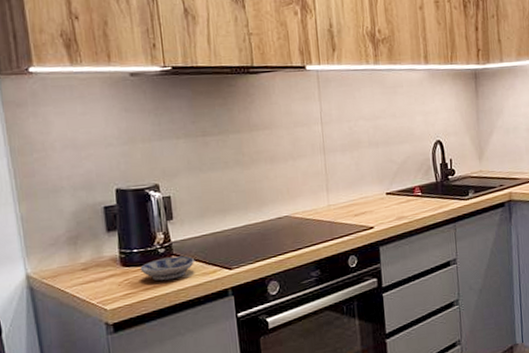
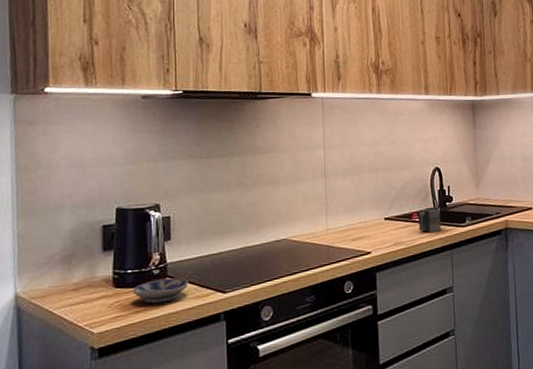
mug: none [420,181,444,207] -> present [418,207,442,233]

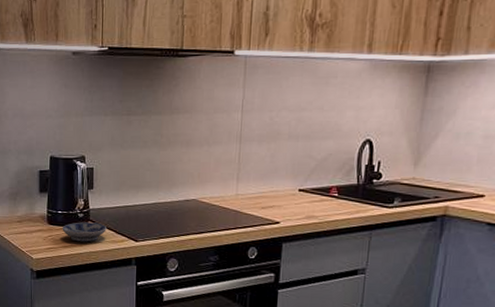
mug: present [418,207,442,233] -> none [335,183,366,210]

